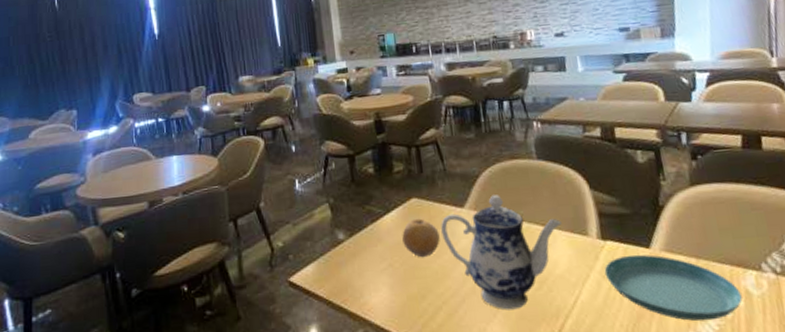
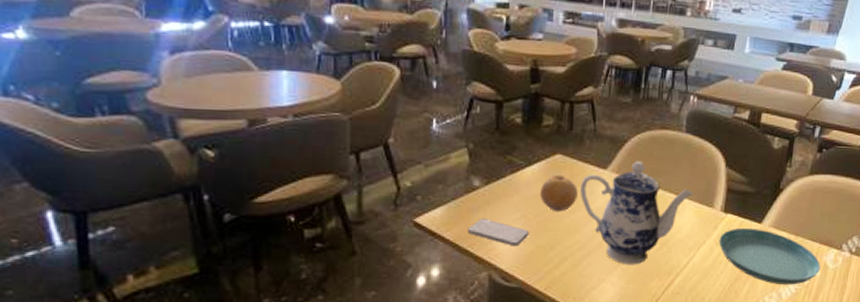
smartphone: none [339,271,399,299] -> present [468,218,530,247]

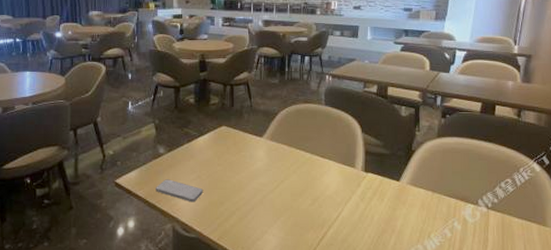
fruit: present [540,174,578,212] -> none [211,142,240,173]
teapot: present [580,161,693,265] -> none [243,130,336,219]
saucer: present [718,227,821,285] -> none [363,185,460,238]

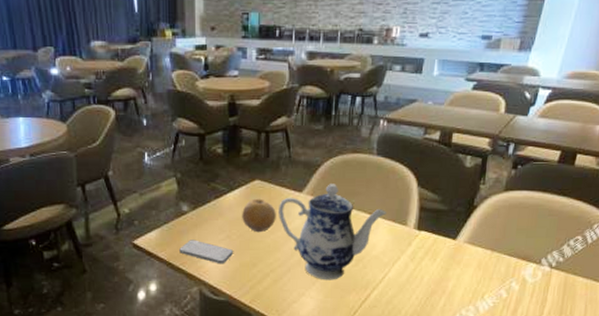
fruit: none [211,142,240,173] -> present [242,198,276,233]
teapot: none [243,130,336,219] -> present [279,184,386,280]

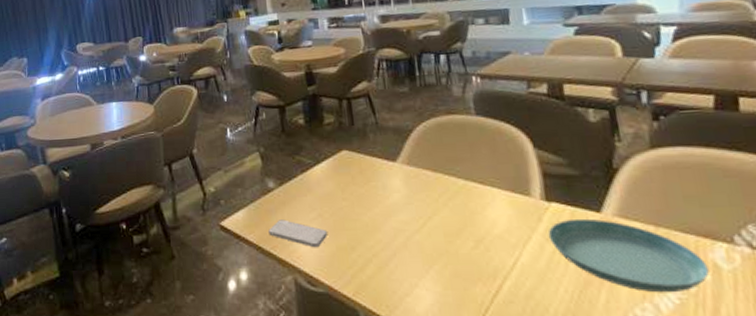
fruit: present [242,198,276,233] -> none [332,170,371,210]
teapot: present [279,184,386,280] -> none [372,150,502,267]
saucer: none [413,244,519,299] -> present [547,218,709,293]

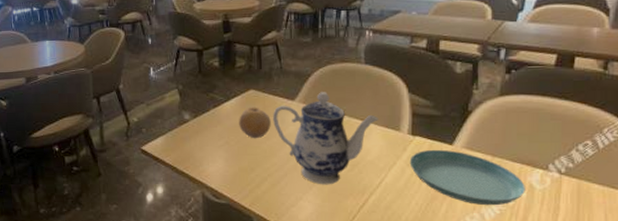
smartphone: present [268,219,328,248] -> none [183,146,233,169]
fruit: none [332,170,371,210] -> present [239,107,271,139]
teapot: none [372,150,502,267] -> present [273,92,378,185]

